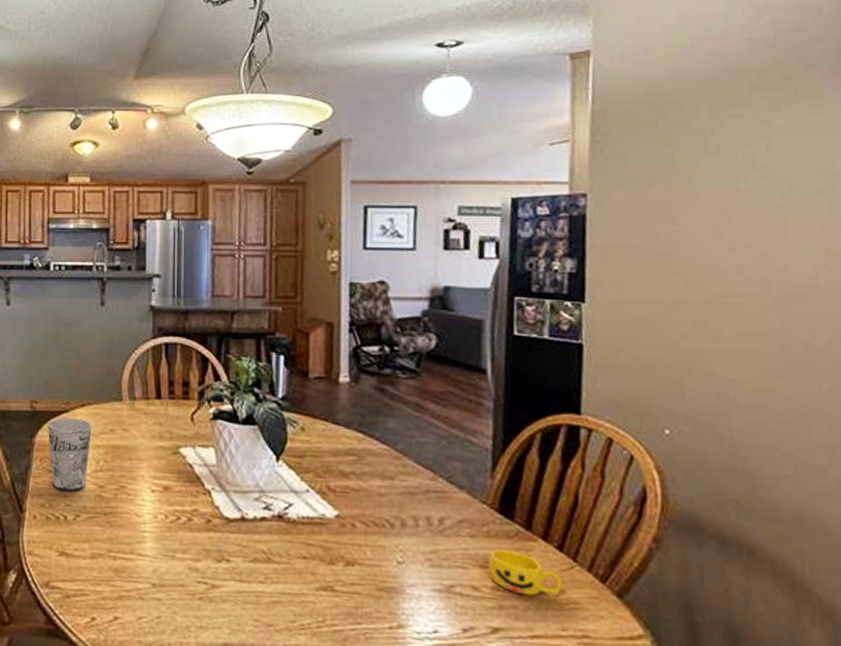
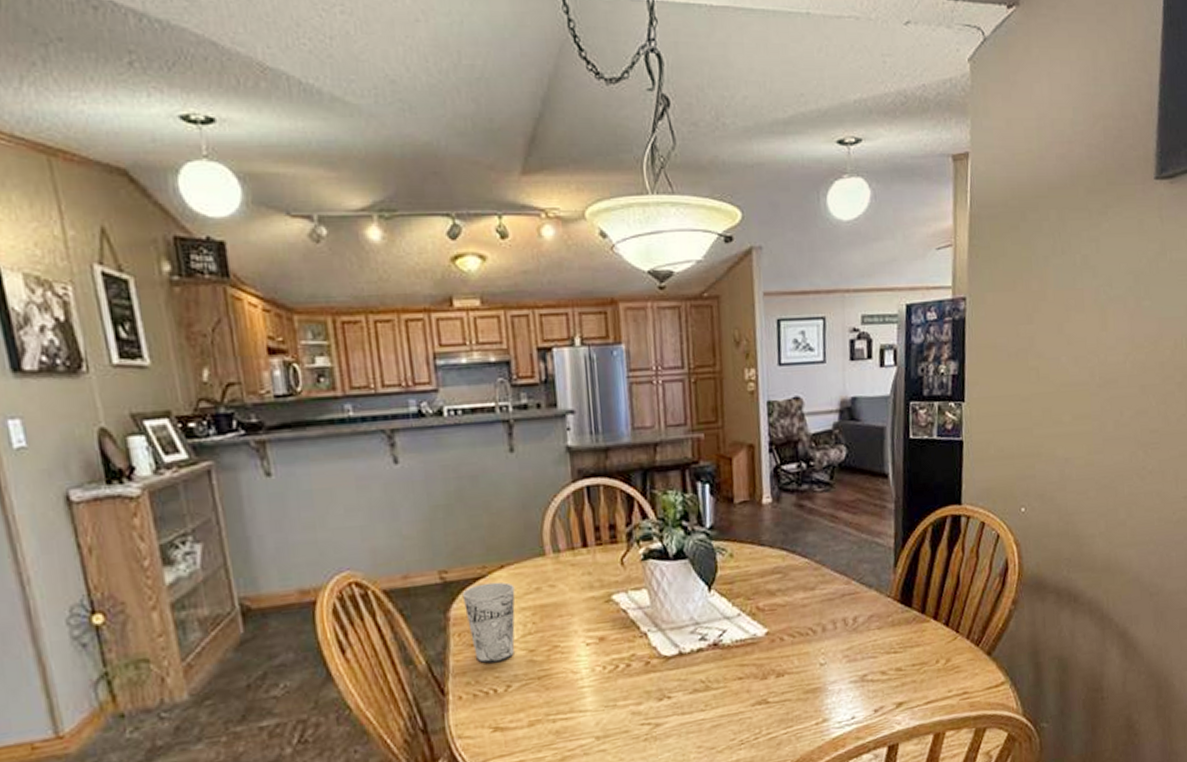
cup: present [488,549,562,596] -> none [893,633,948,670]

